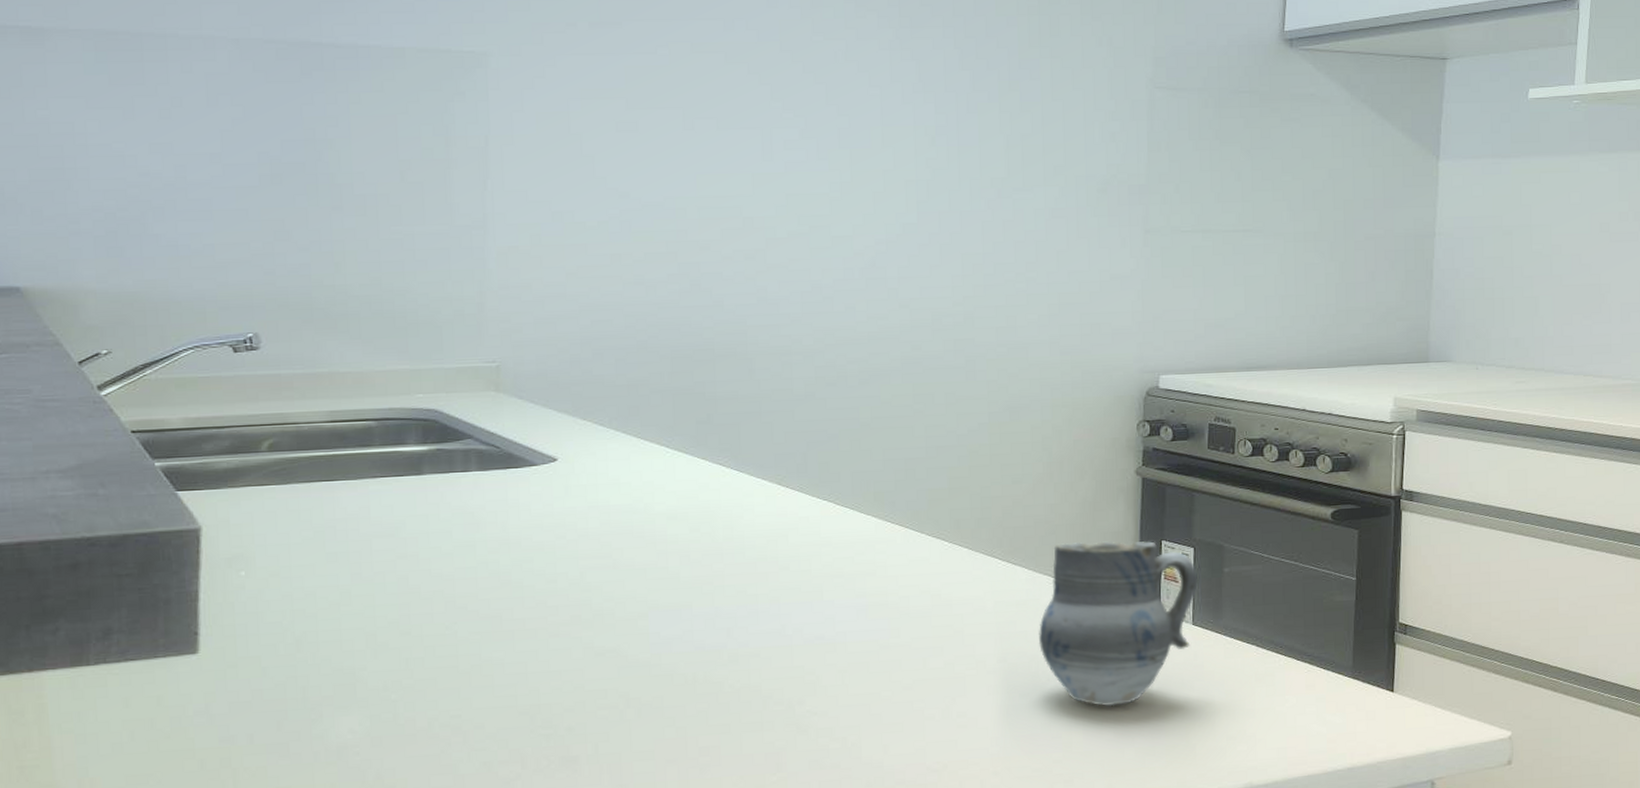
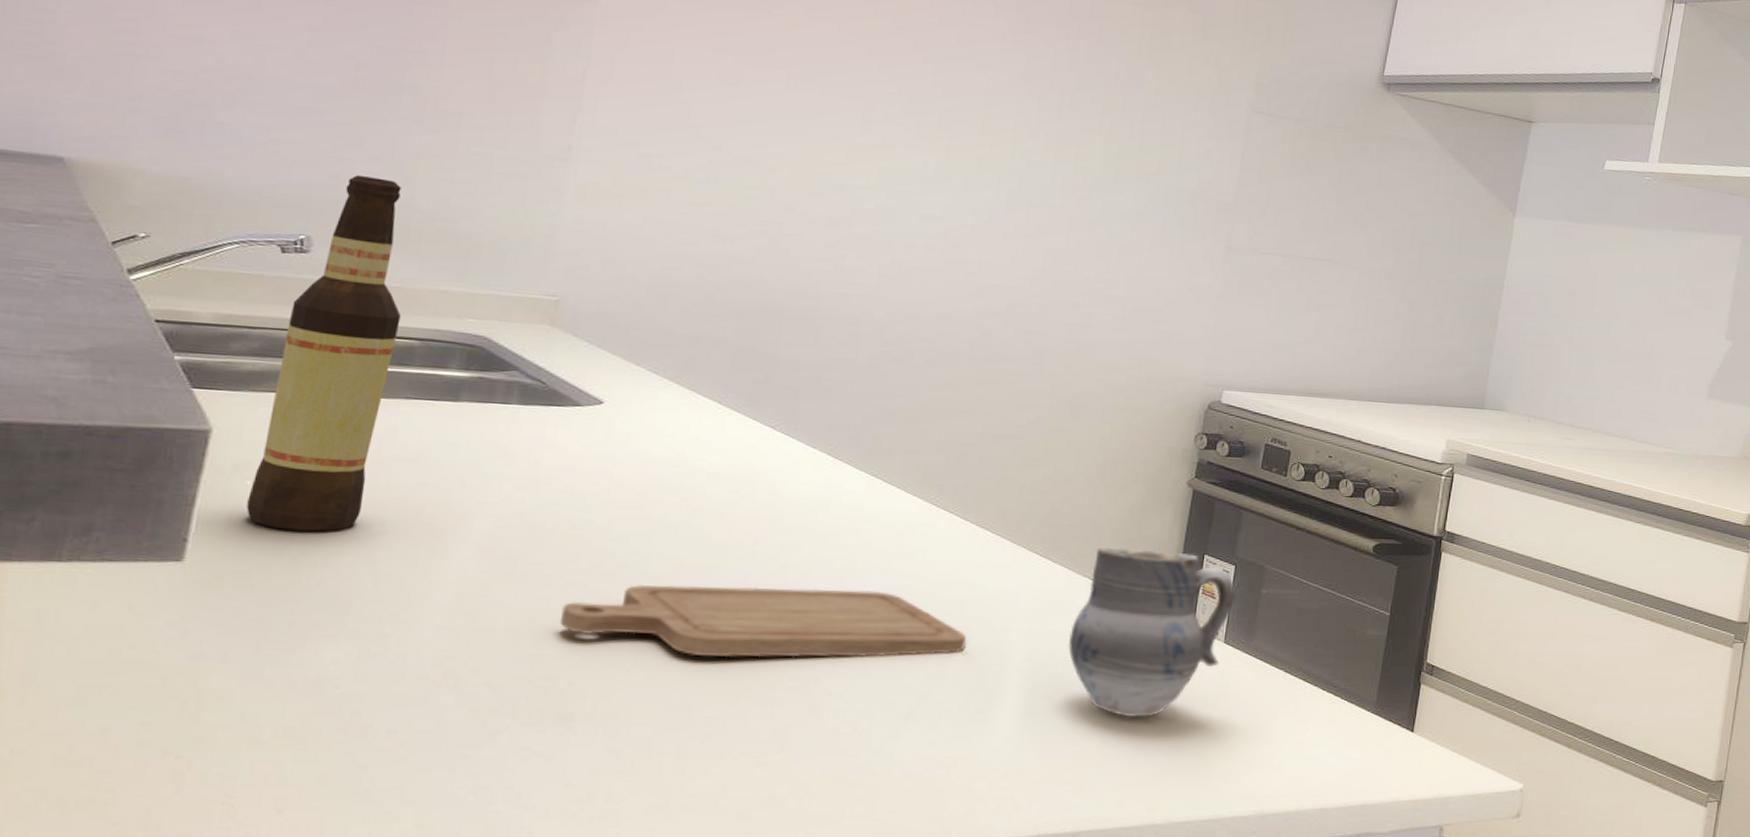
bottle: none [245,268,355,615] -> present [246,174,401,532]
chopping board: none [550,610,939,691] -> present [559,584,967,658]

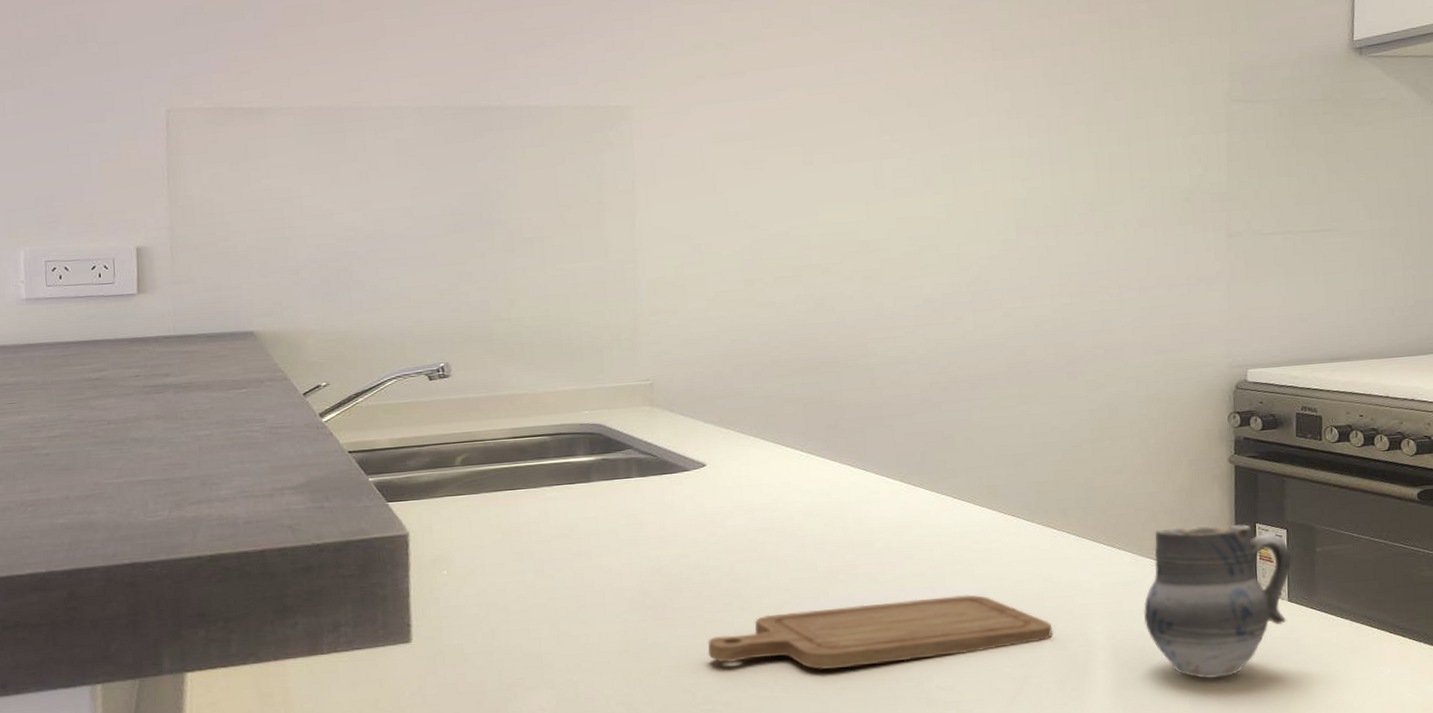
bottle: present [246,174,401,532] -> none [447,304,535,607]

